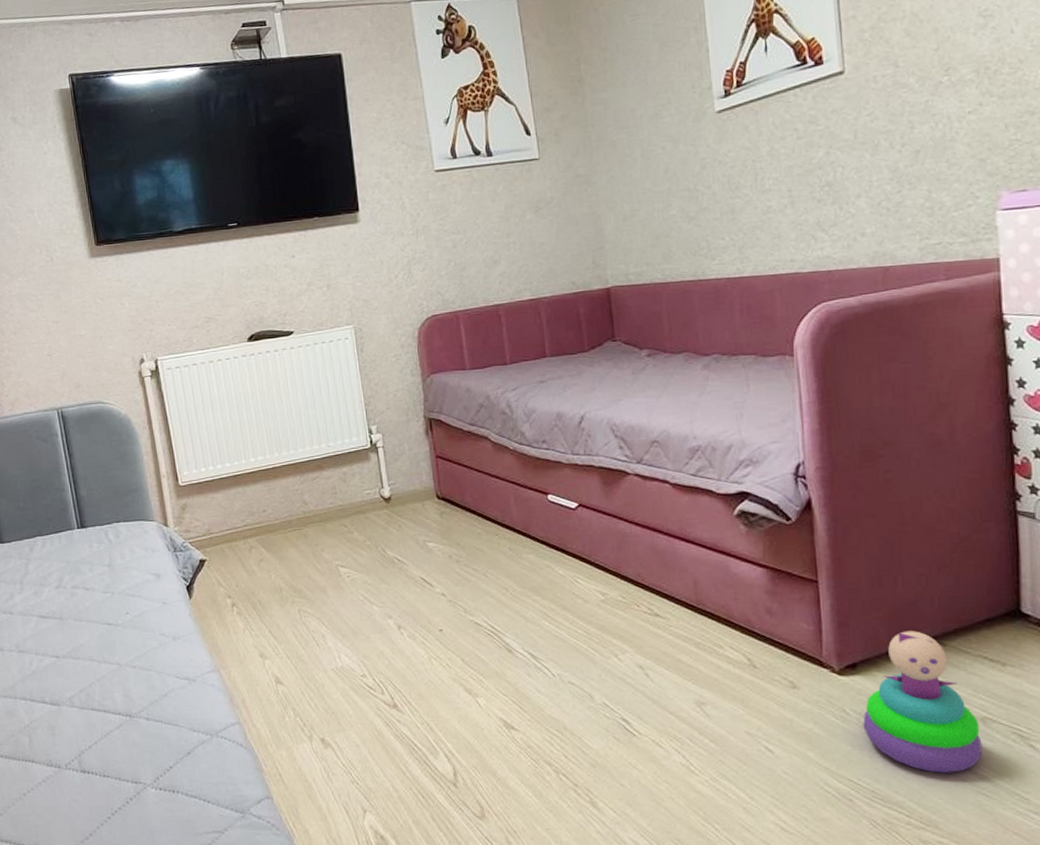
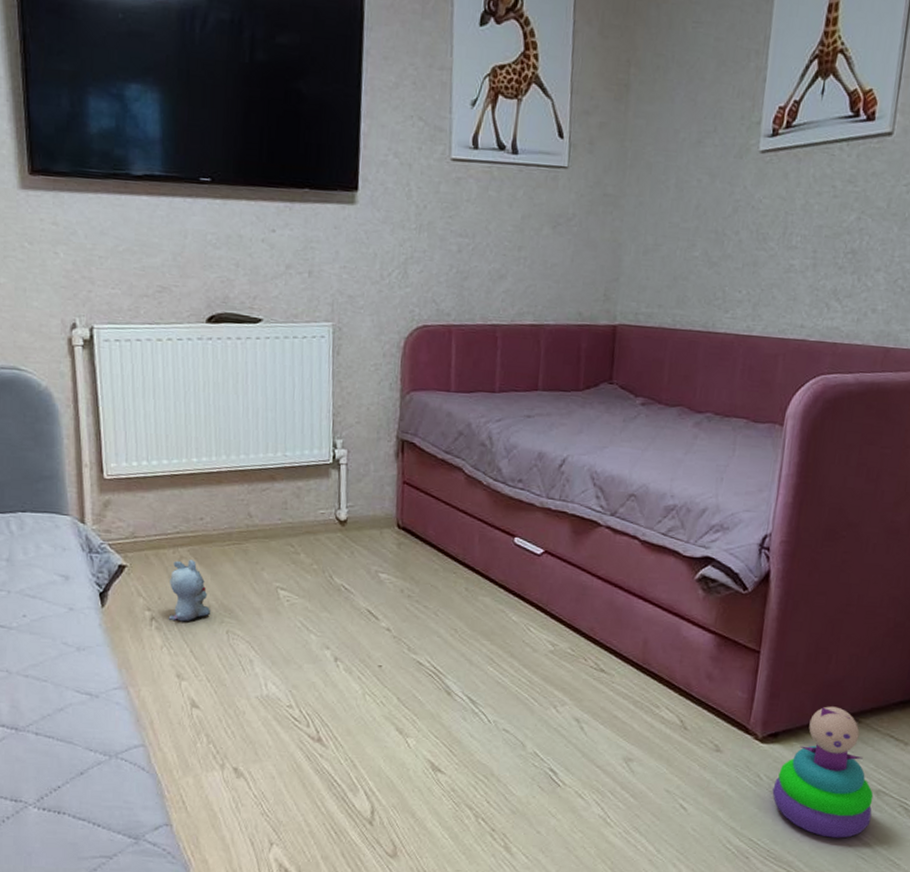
plush toy: none [244,548,283,606] -> present [168,560,211,622]

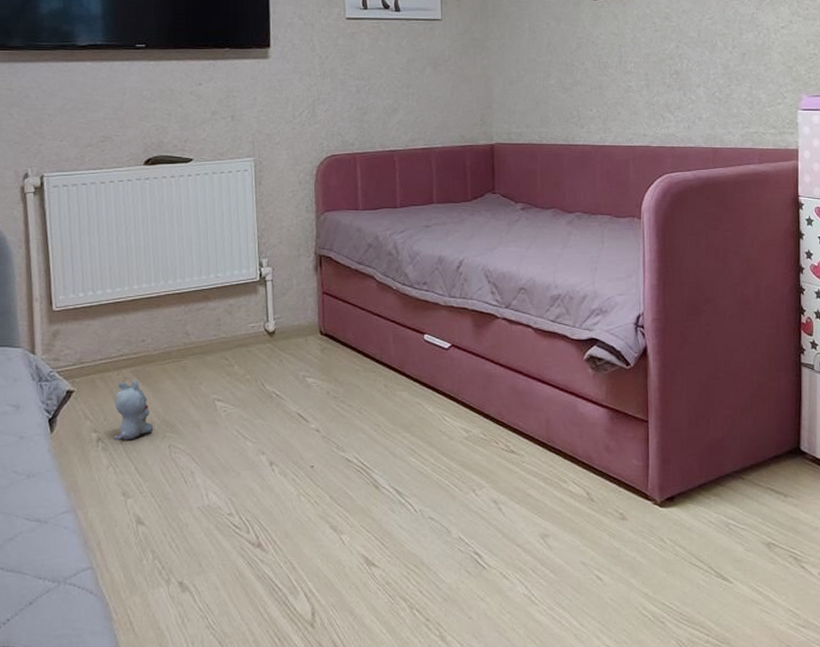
stacking toy: present [772,706,874,838] -> none [676,466,767,594]

